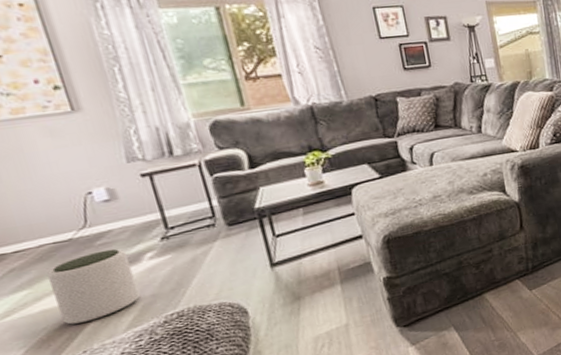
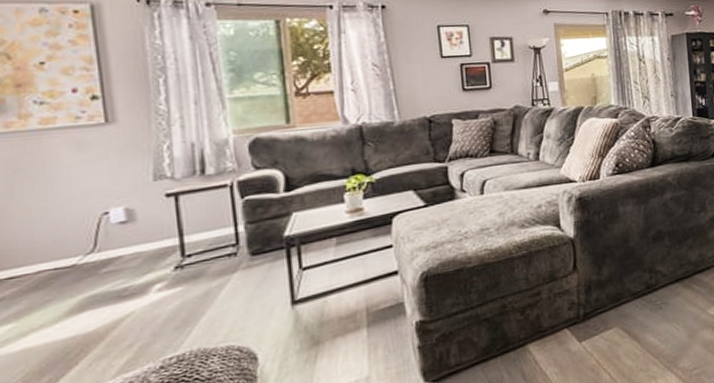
plant pot: present [46,249,140,325] -> none [38,278,138,367]

